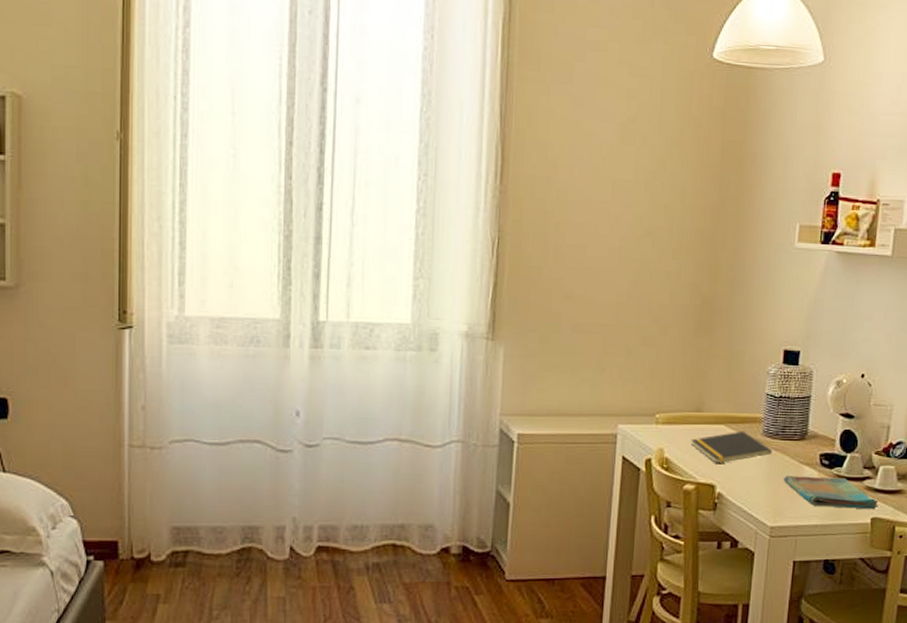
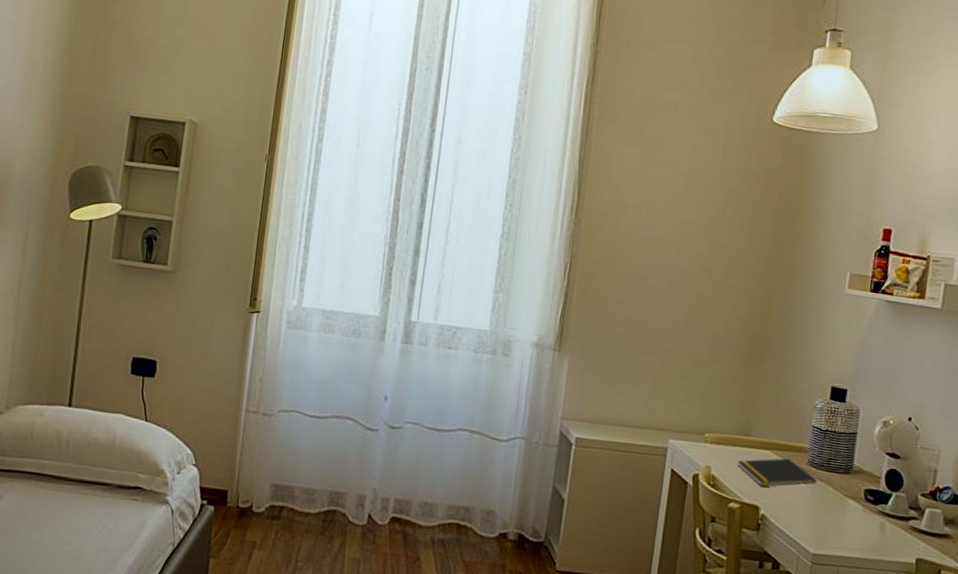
dish towel: present [784,476,879,510] -> none [827,506,924,551]

